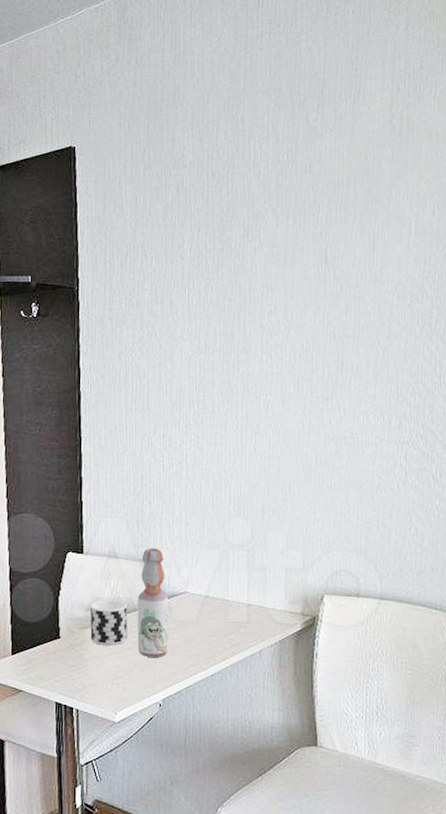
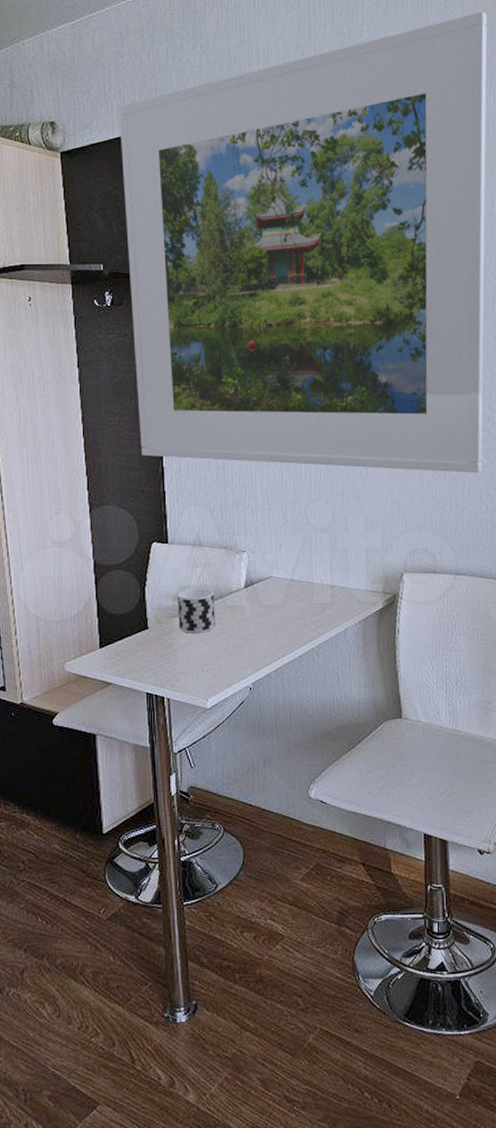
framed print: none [52,16,434,494] -> present [119,12,487,473]
bottle: present [137,547,169,657] -> none [223,534,256,642]

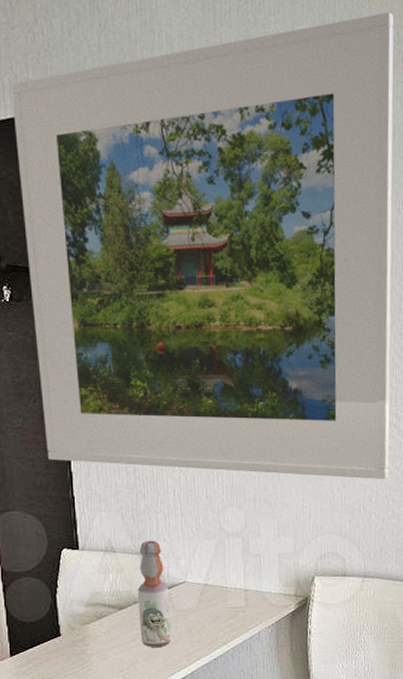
cup: present [178,588,215,633] -> none [90,594,130,640]
bottle: none [223,534,256,642] -> present [137,540,171,647]

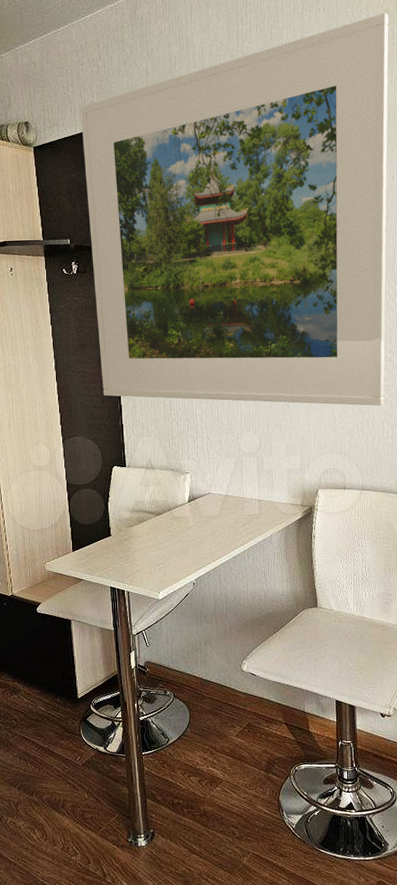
bottle: present [137,540,171,647] -> none [171,459,198,546]

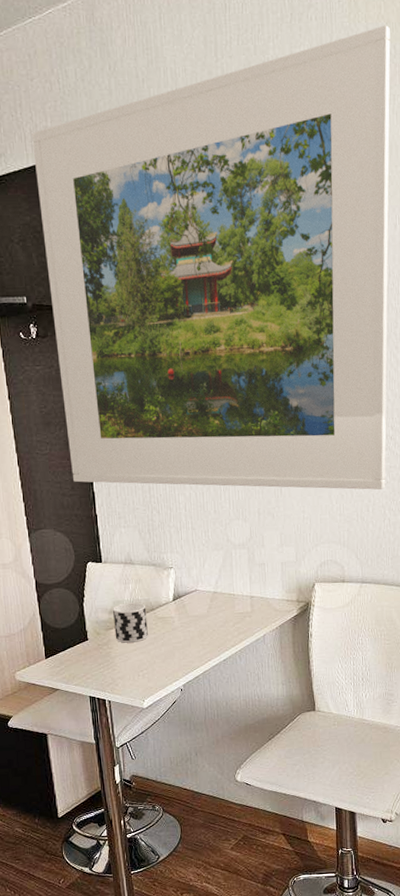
cup: none [134,503,165,539] -> present [113,602,148,643]

